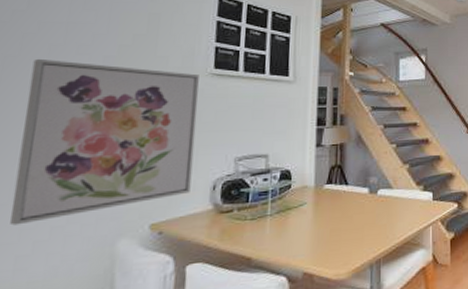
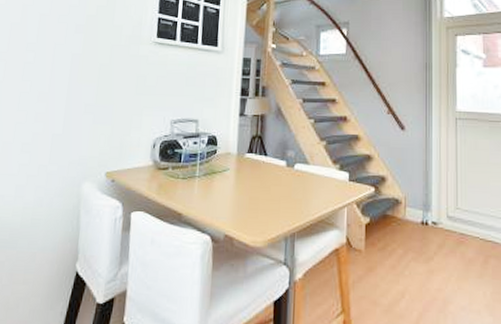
wall art: present [9,58,199,226] -> none [13,26,145,161]

